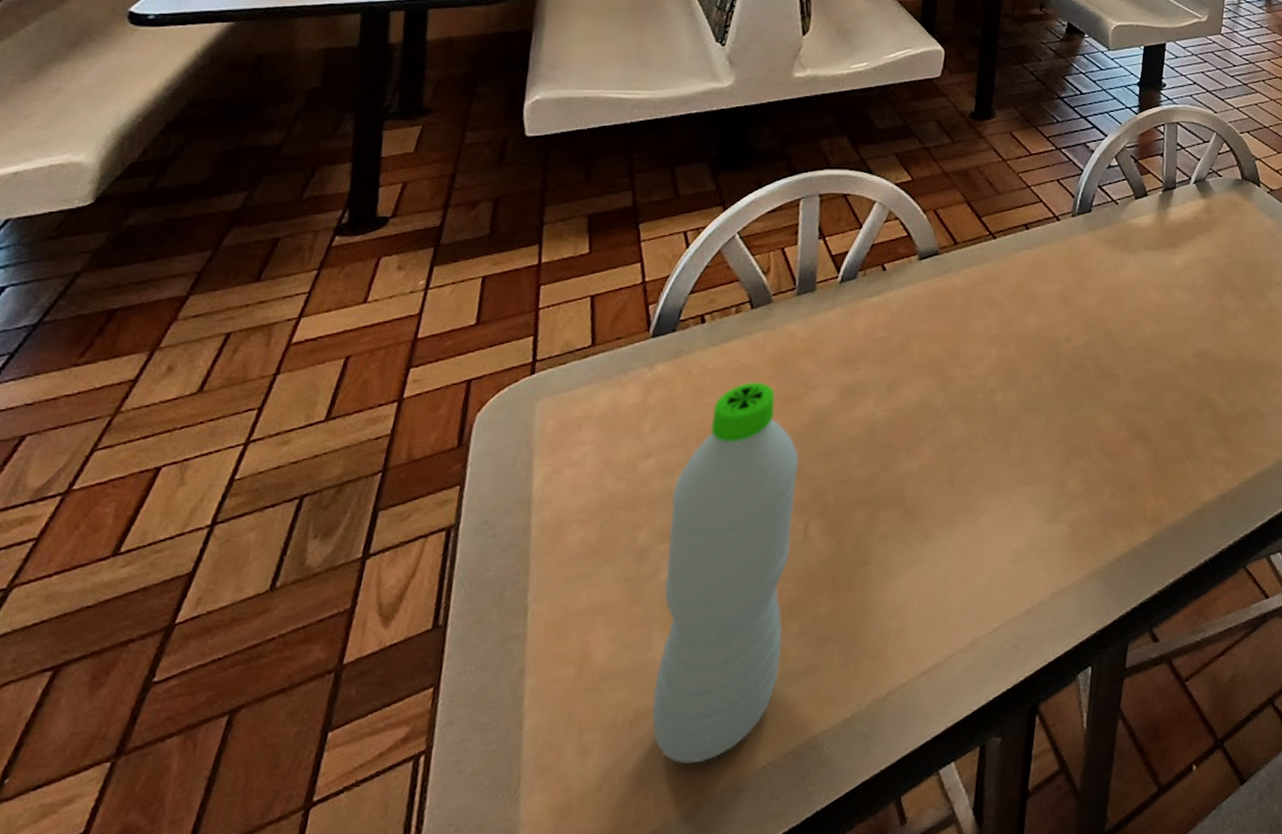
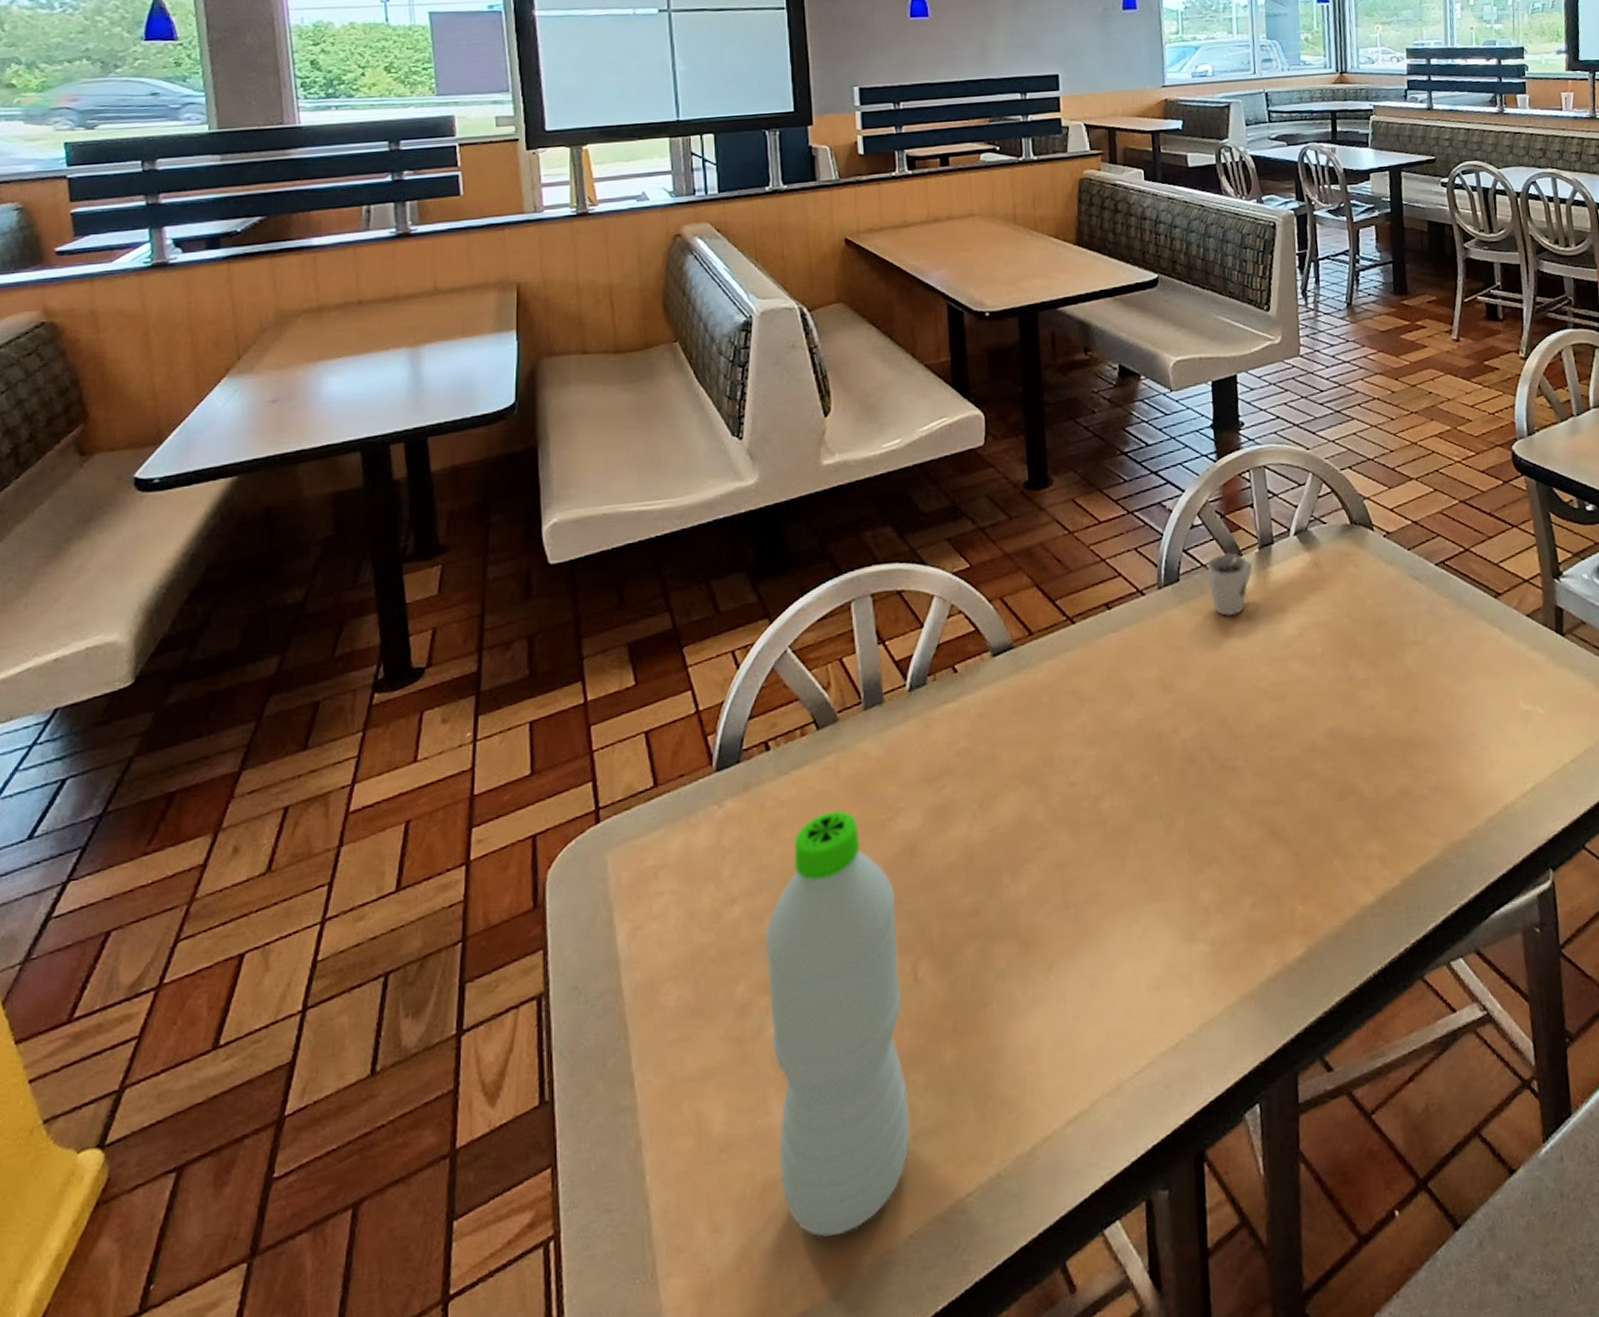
cup: none [1115,193,1156,247] -> present [1207,553,1253,617]

